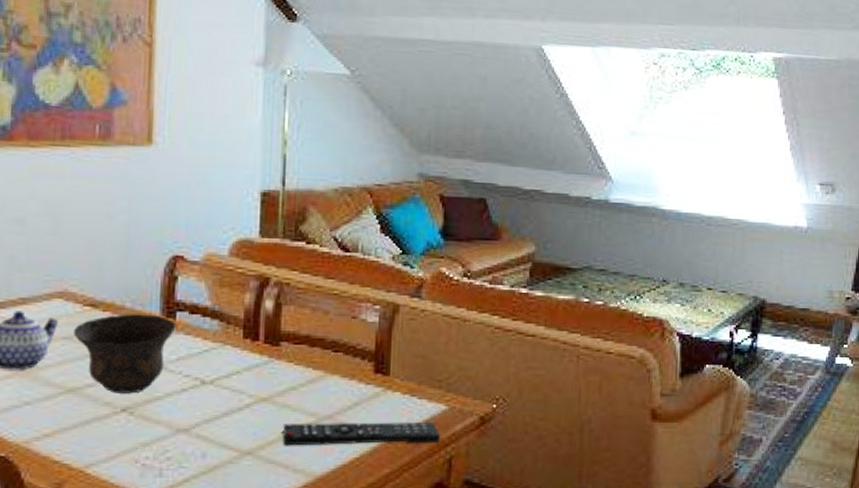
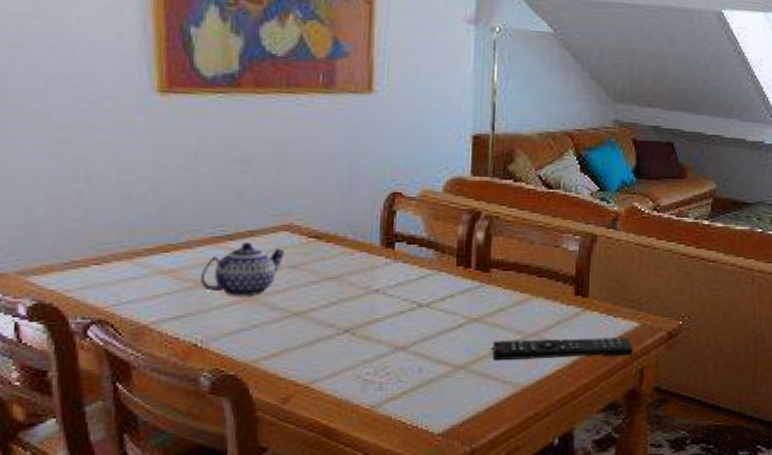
bowl: present [73,314,176,394] -> none [298,244,395,316]

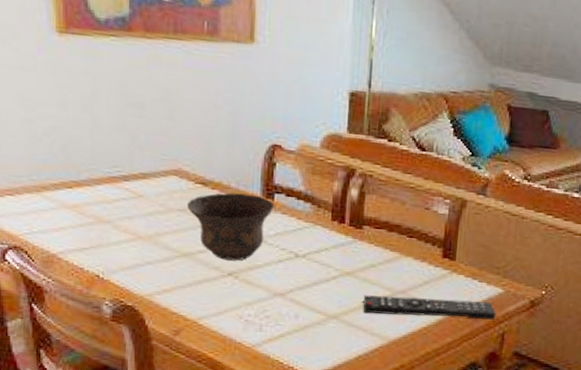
teapot: present [200,242,284,296] -> none [100,184,174,235]
bowl: none [298,244,395,316] -> present [186,192,275,261]

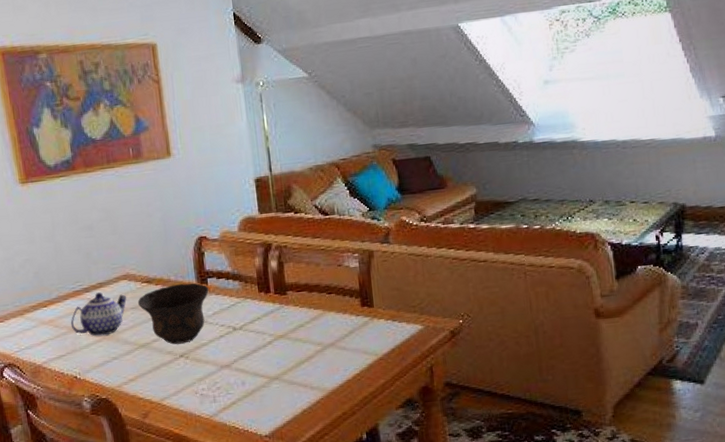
teapot: none [100,184,174,235] -> present [70,292,127,336]
remote control: present [362,295,496,320] -> none [298,340,421,370]

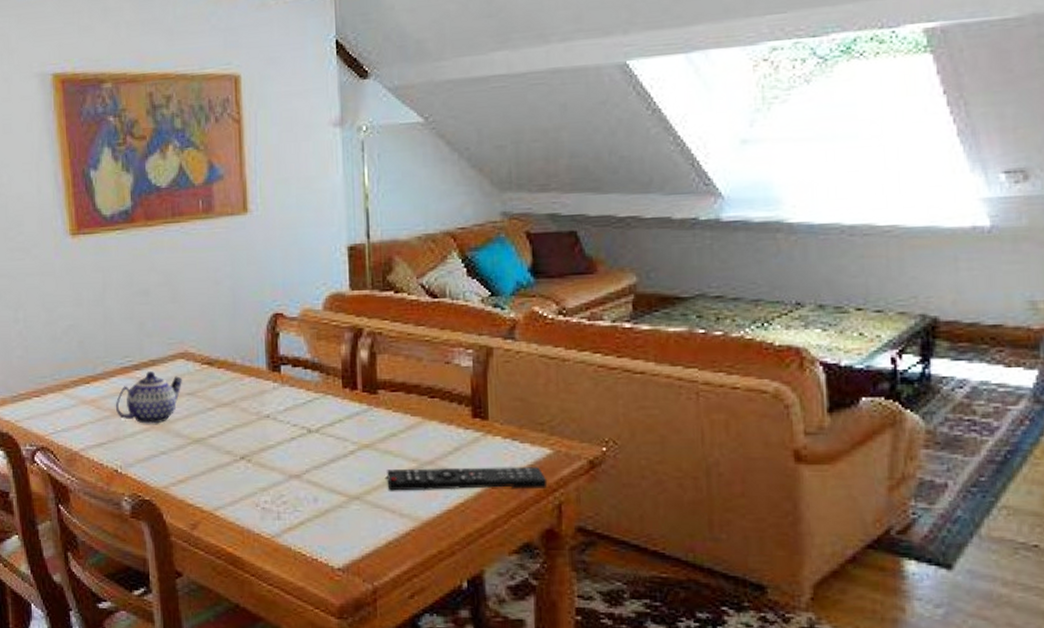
bowl: present [137,283,209,345] -> none [194,369,282,443]
remote control: none [298,340,421,370] -> present [386,467,548,491]

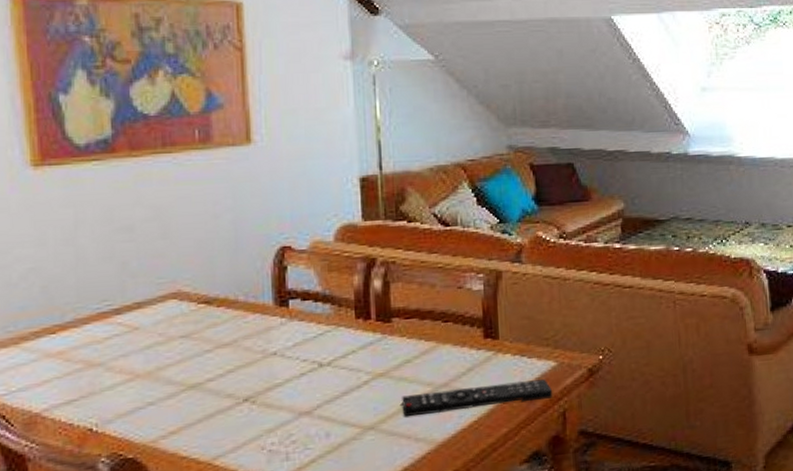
teapot: present [115,371,182,424] -> none [89,315,174,374]

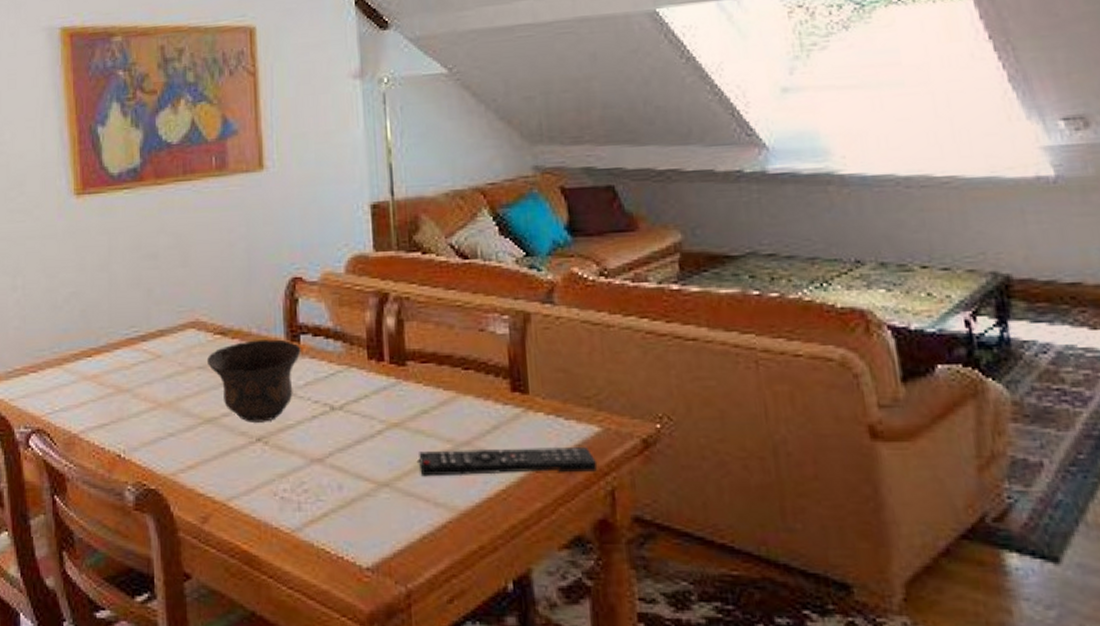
bowl: none [189,305,290,385] -> present [206,339,301,423]

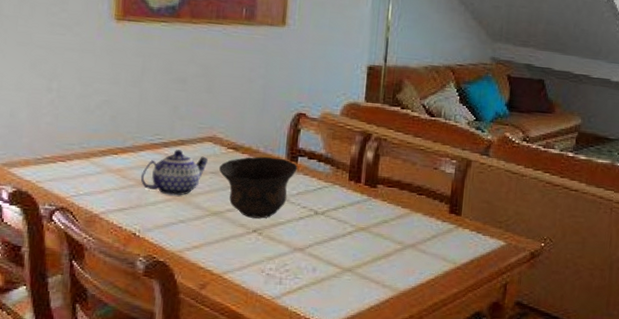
teapot: none [119,343,193,402] -> present [140,150,208,196]
remote control: present [418,447,598,477] -> none [375,249,499,271]

